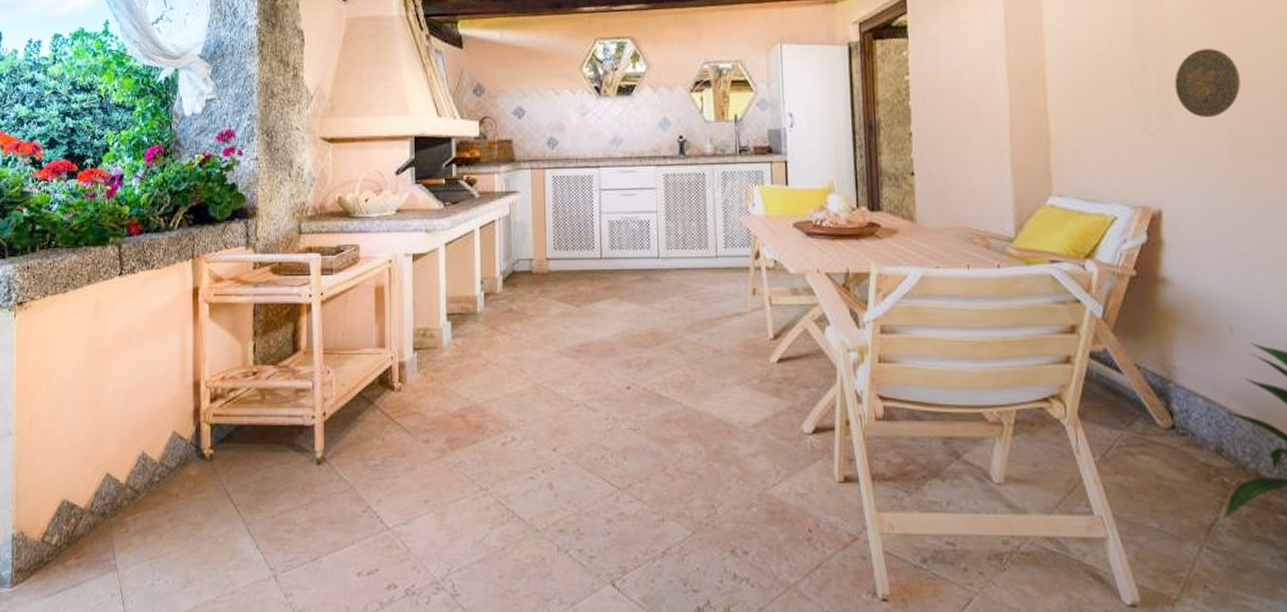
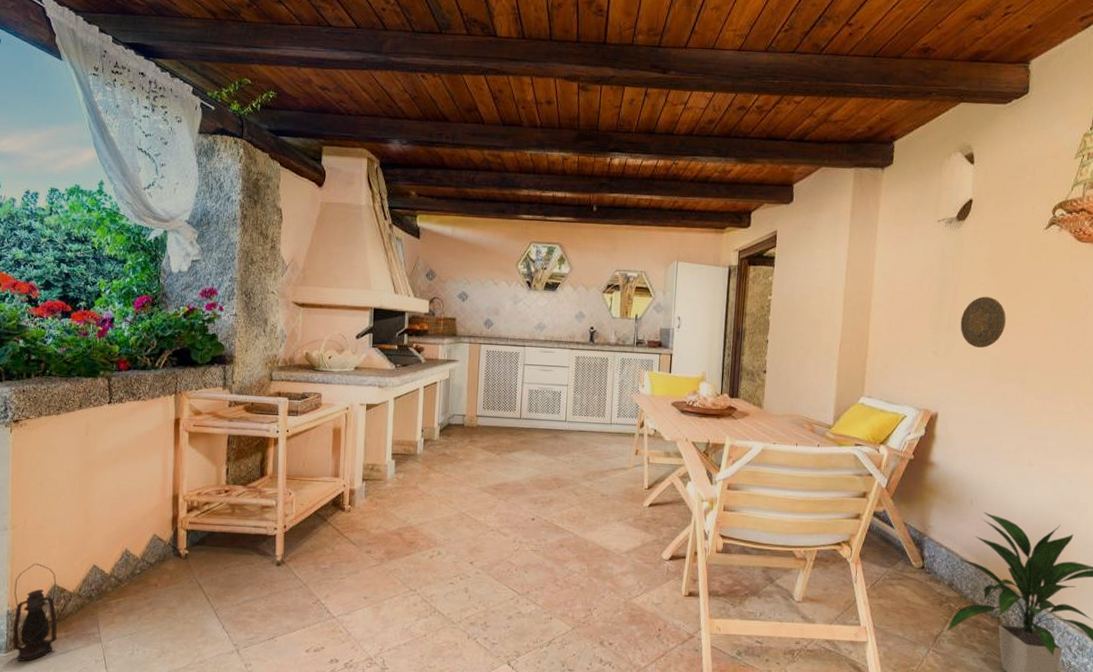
lantern: none [18,474,68,599] -> present [13,563,58,662]

